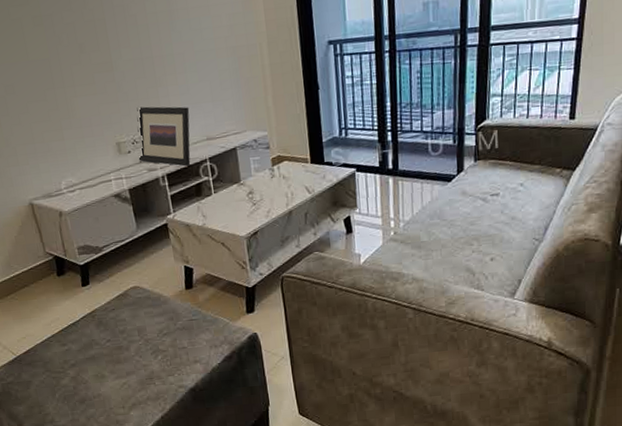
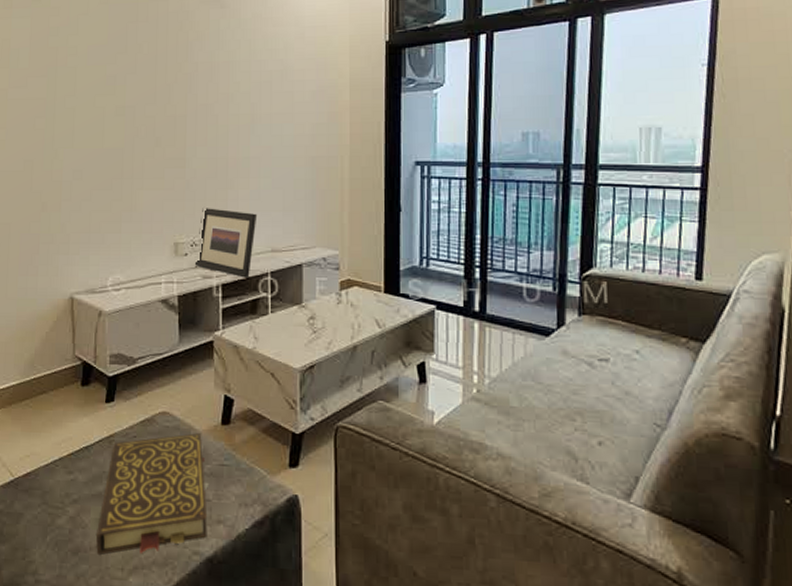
book: none [95,298,188,400] -> present [95,432,210,555]

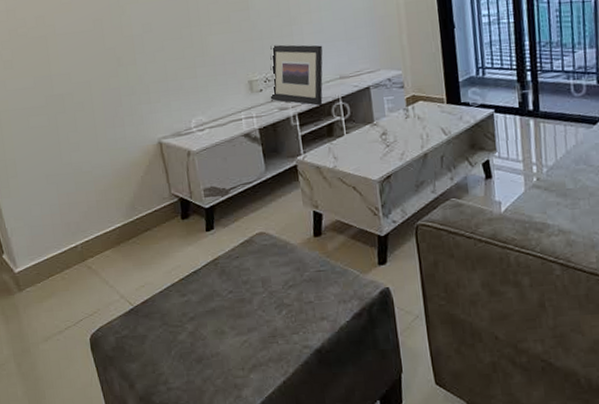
book: present [95,432,210,555] -> none [214,246,314,360]

